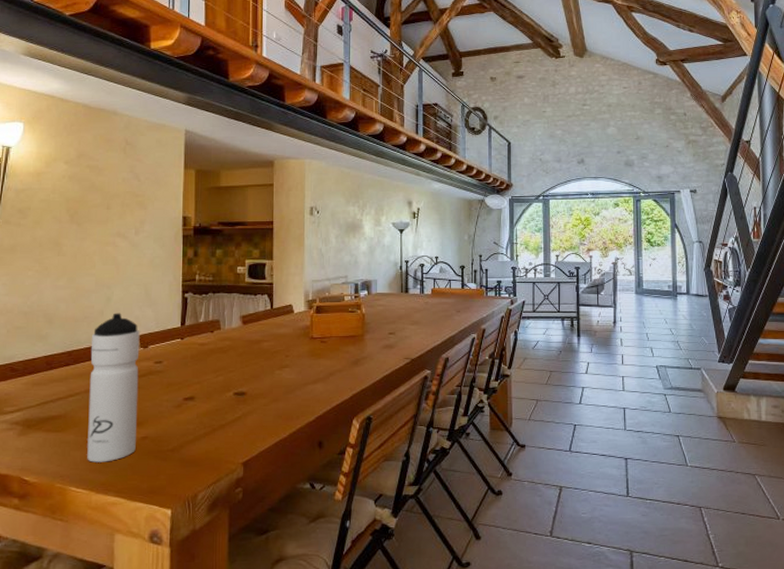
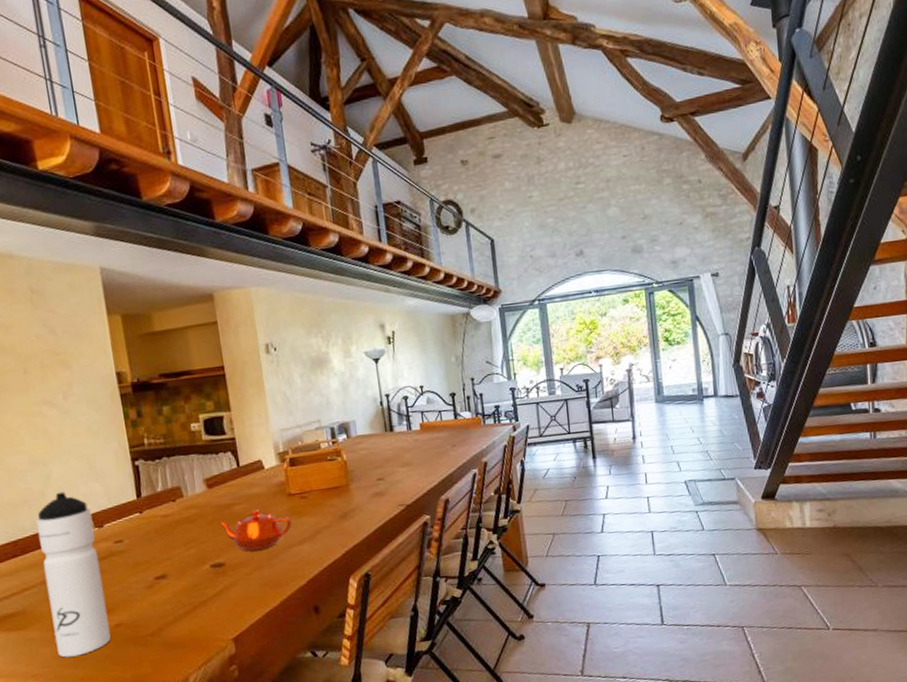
teapot: none [246,348,310,385] -> present [218,510,292,552]

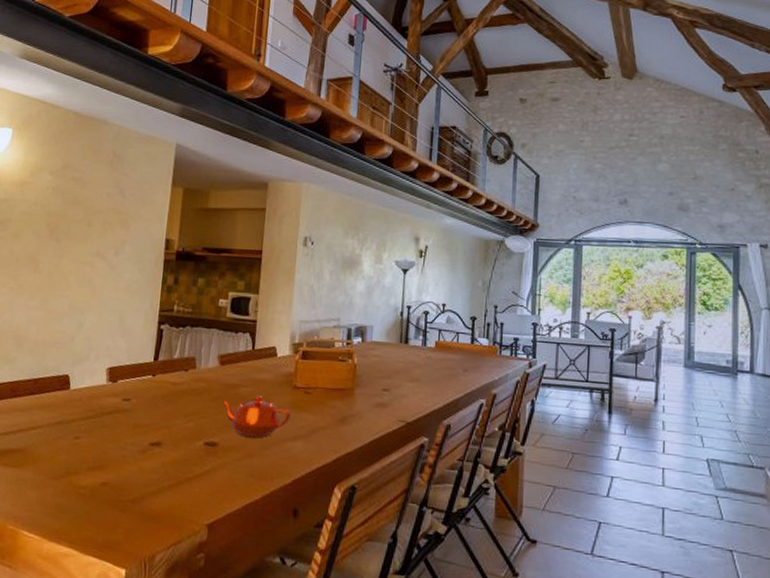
water bottle: present [36,491,111,658] -> none [42,340,110,507]

